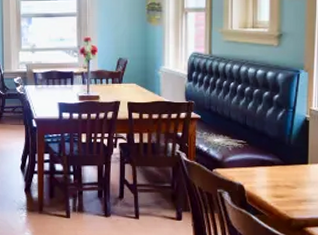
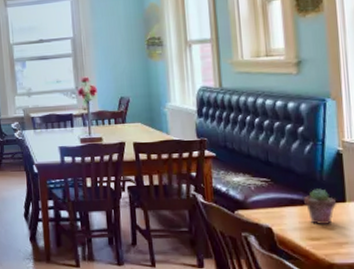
potted succulent: none [273,151,300,183] -> present [304,189,336,224]

